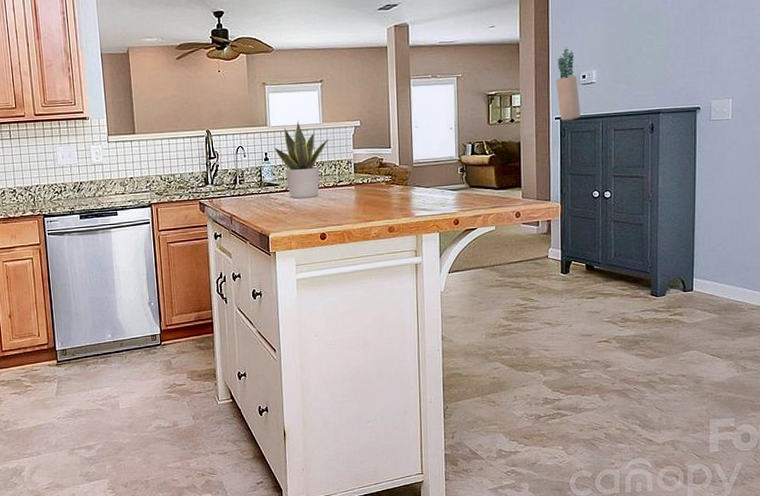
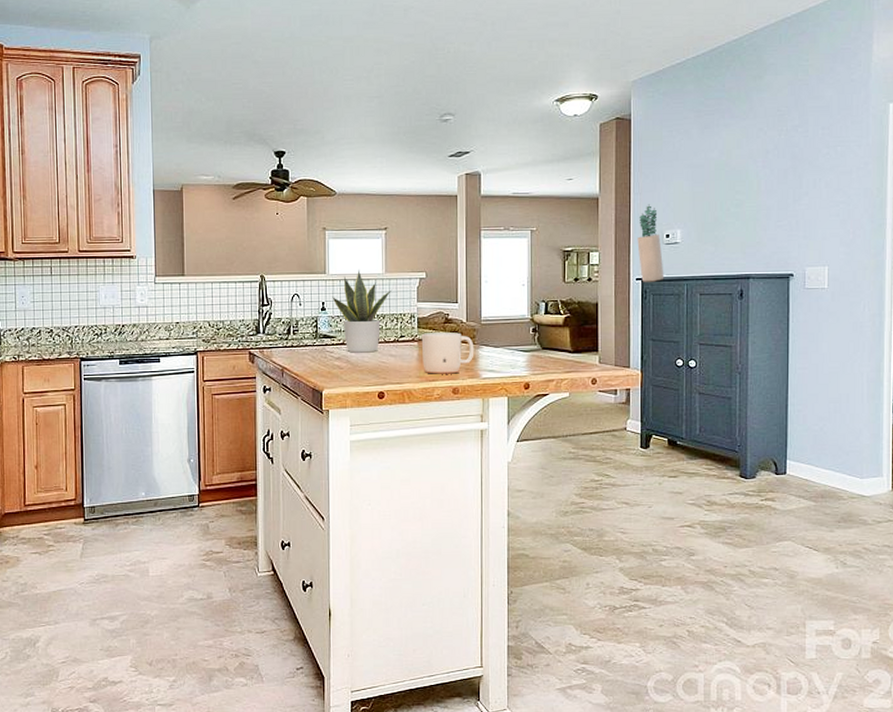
mug: none [358,175,408,215] -> present [421,332,474,374]

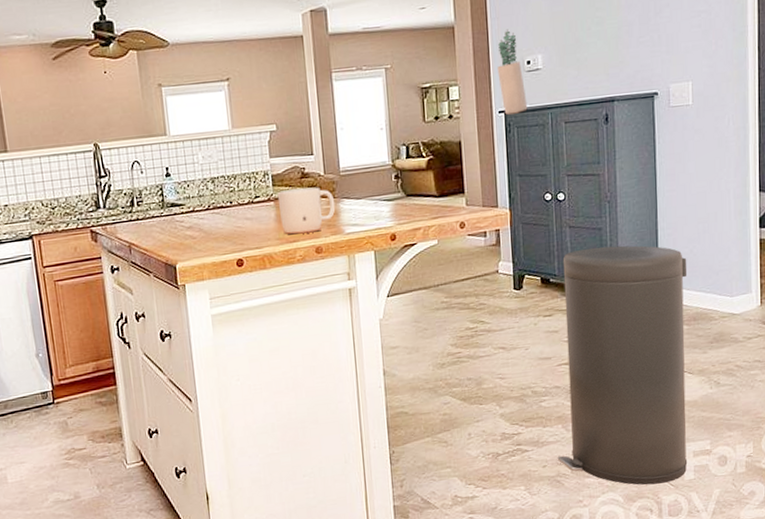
potted plant: present [332,270,393,353] -> none [176,128,242,221]
pedal bin: none [674,415,817,659] -> present [557,245,688,485]

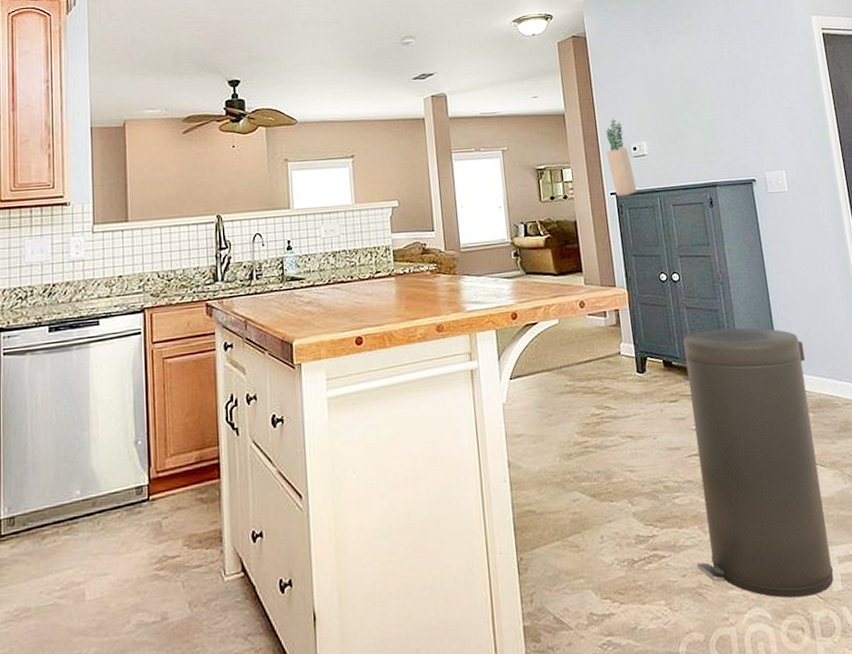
mug: present [277,187,336,235] -> none [398,263,456,312]

